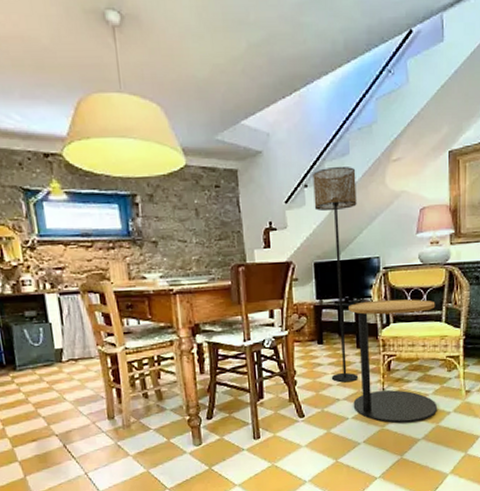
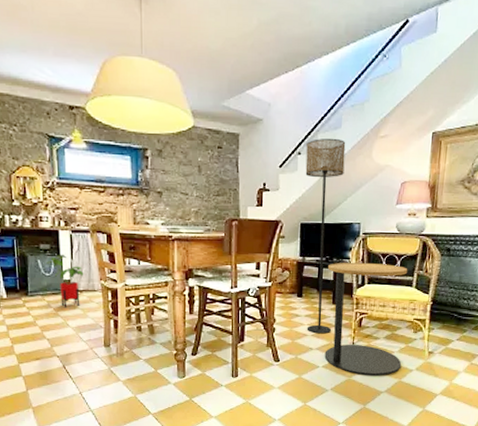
house plant: none [34,320,78,381] -> present [46,254,84,308]

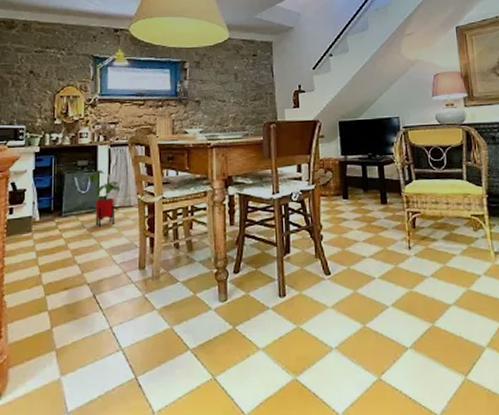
floor lamp: present [305,138,346,334] -> none [337,39,384,239]
side table: present [324,262,408,376] -> none [372,156,467,286]

